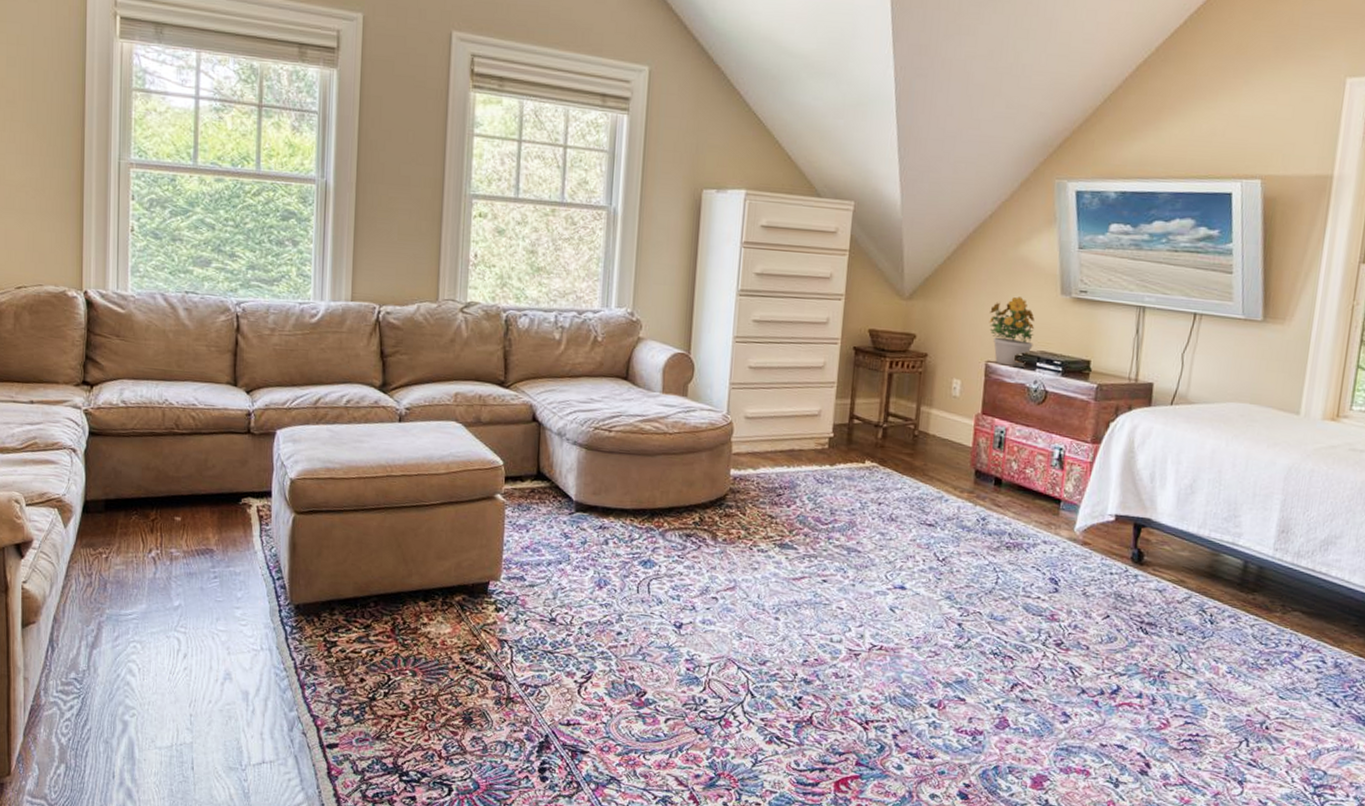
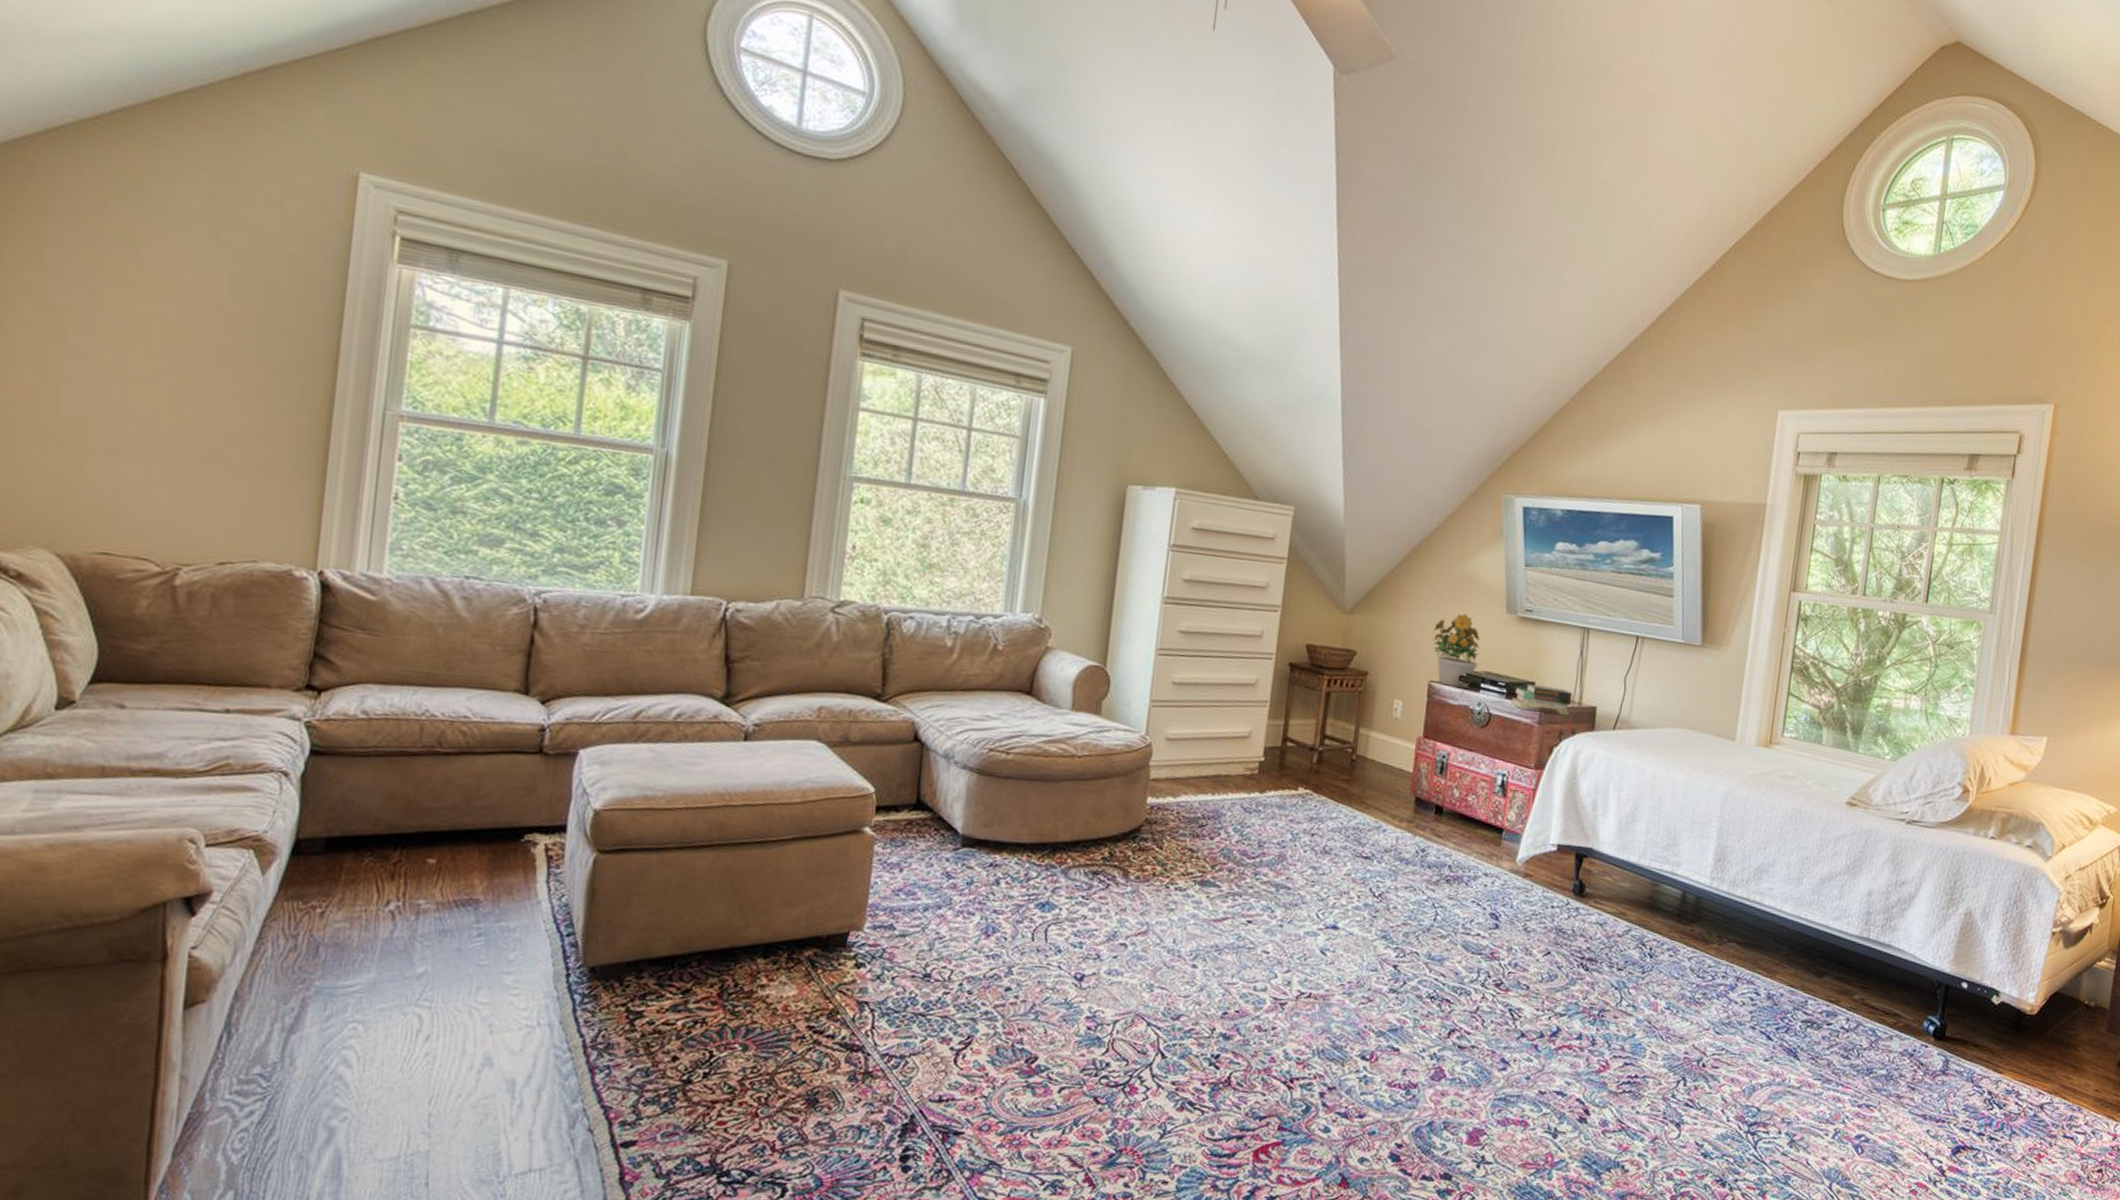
books: none [1066,361,1129,393] -> present [1510,683,1573,716]

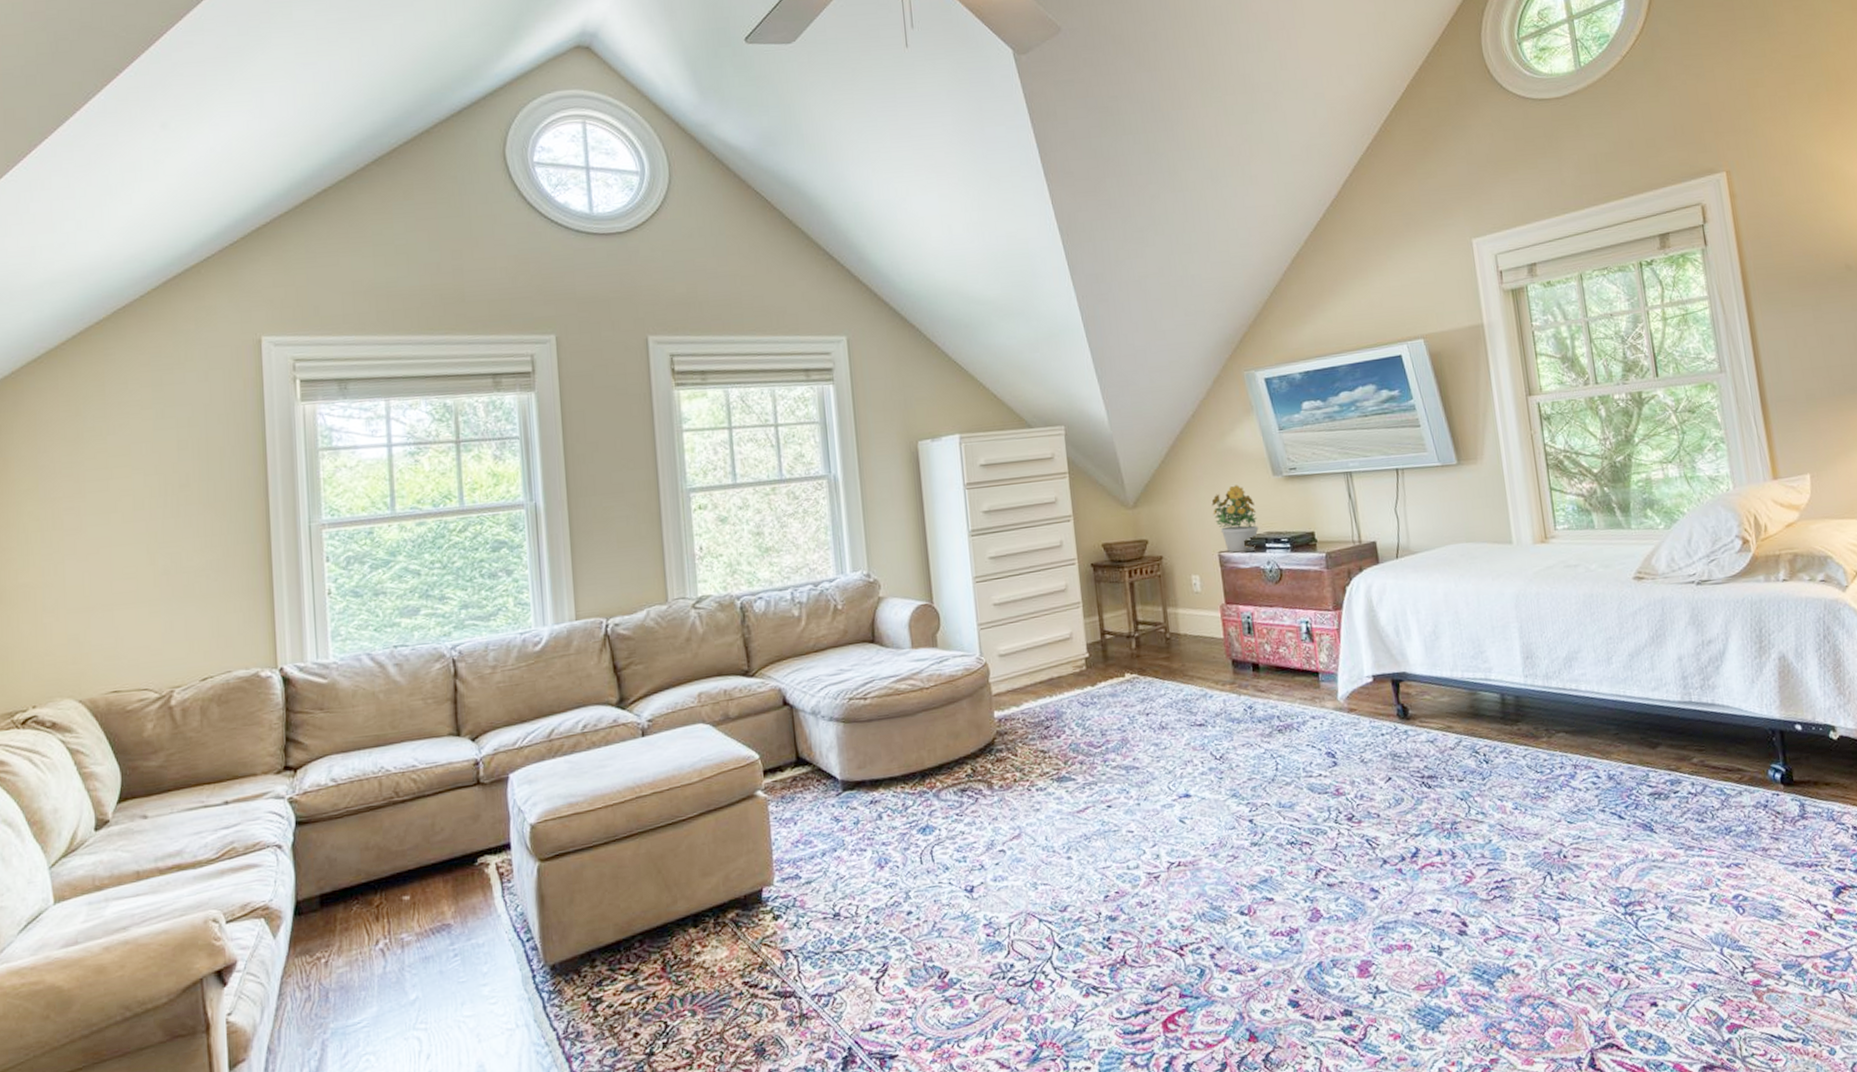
books: present [1510,683,1573,716] -> none [1296,531,1353,559]

